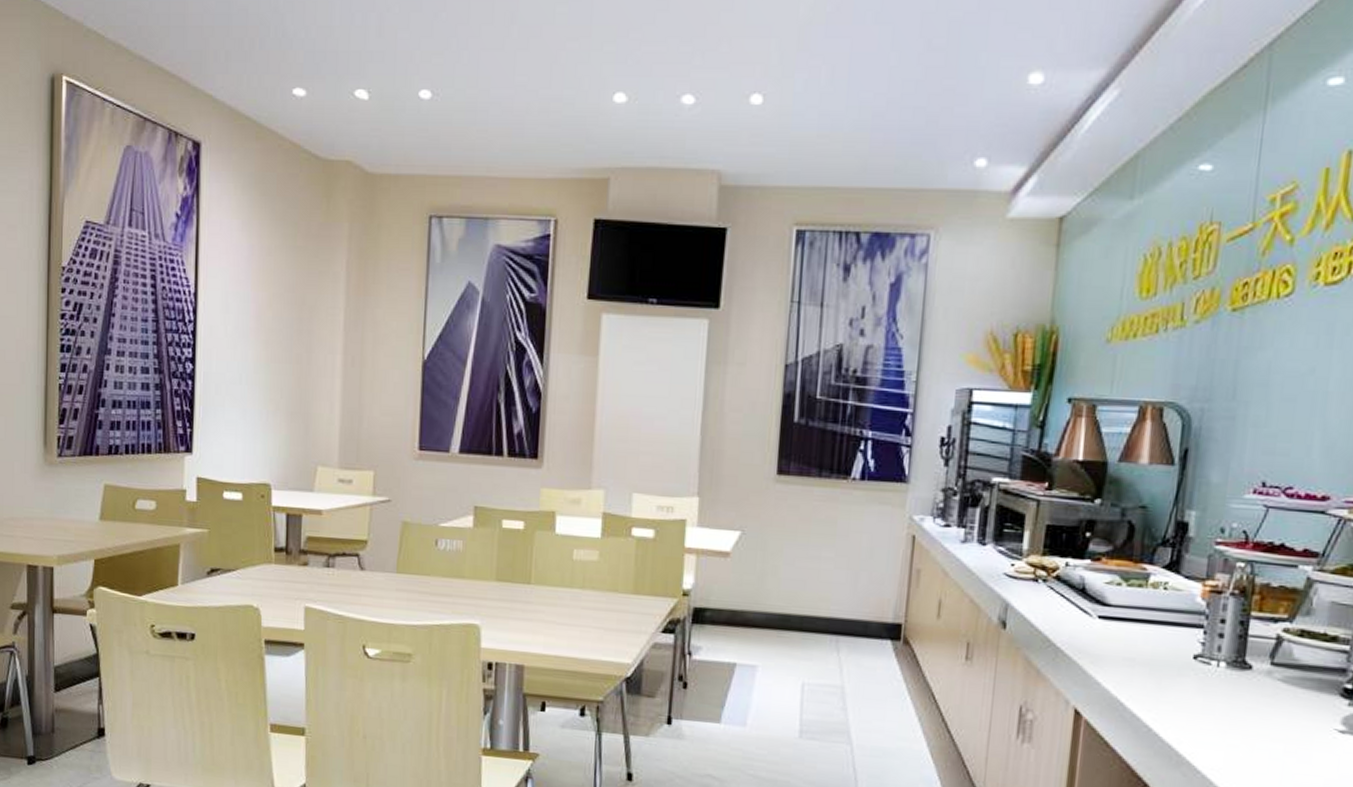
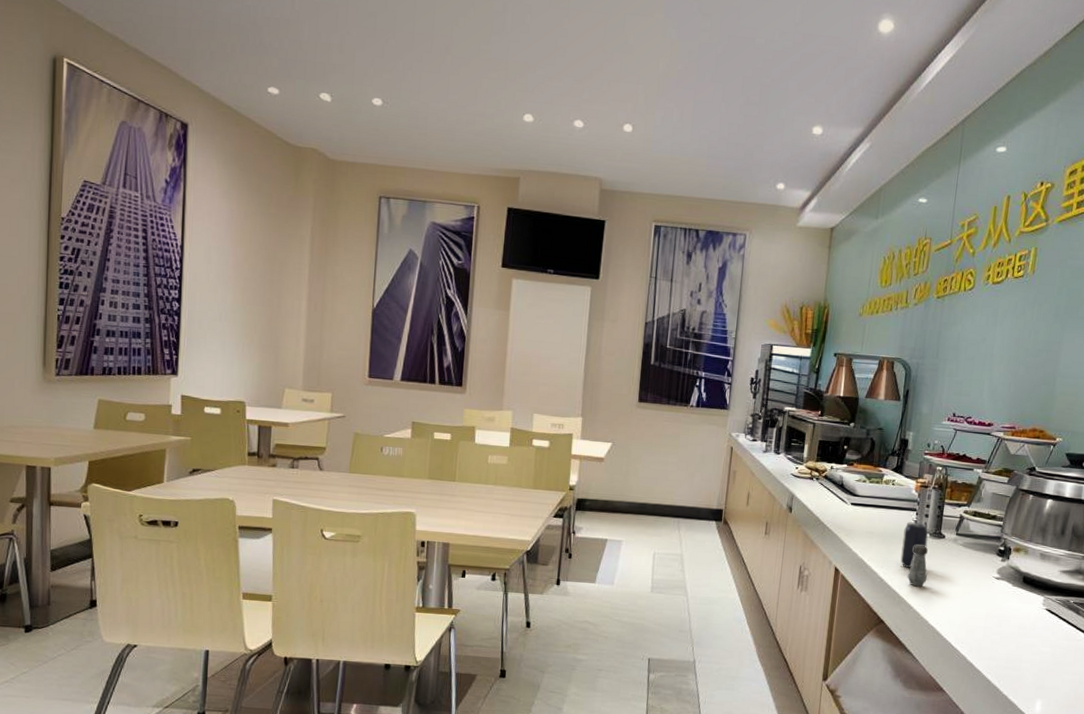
beverage can: none [1179,644,1225,714] -> present [900,522,929,569]
salt shaker: none [1190,678,1224,742] -> present [907,544,928,587]

